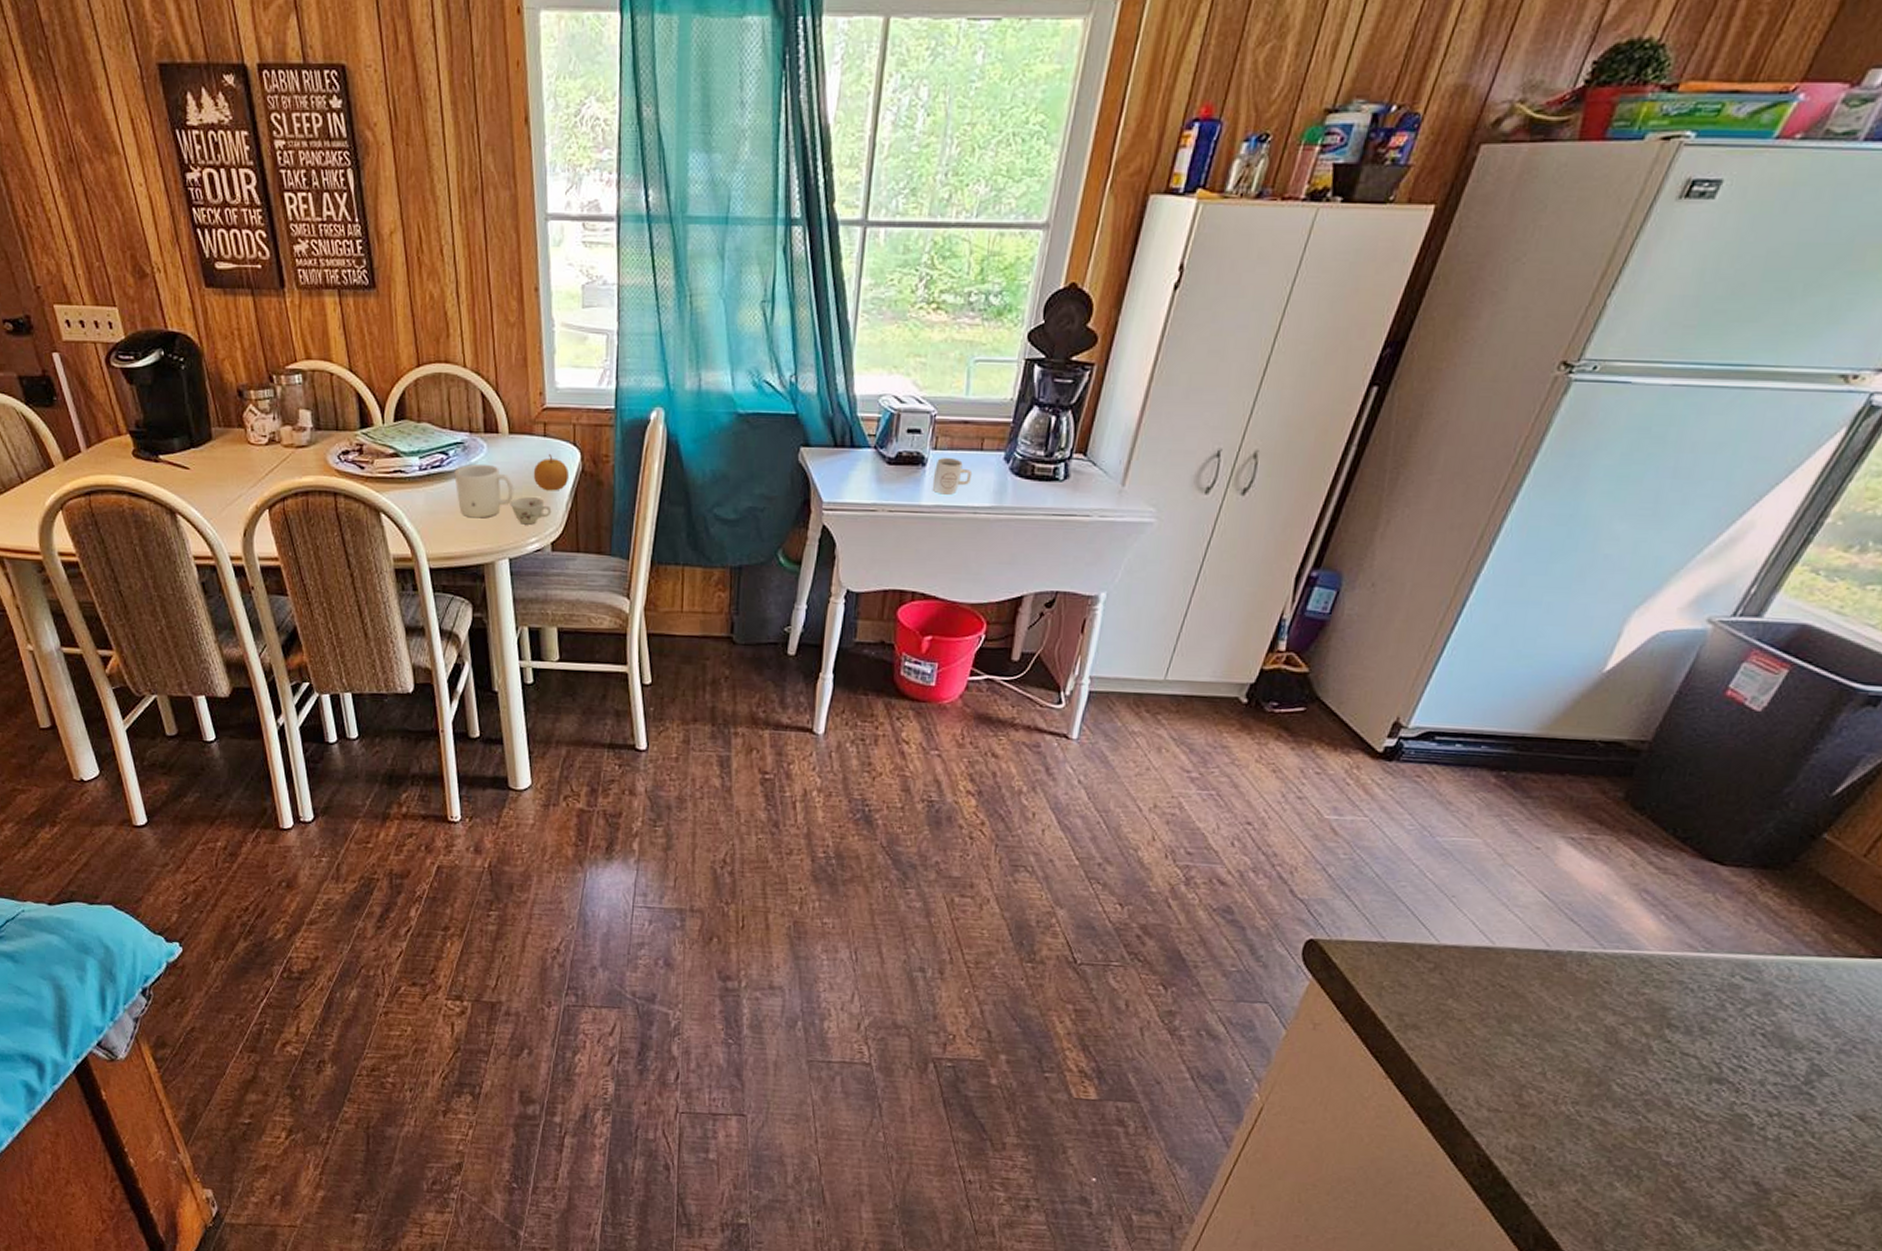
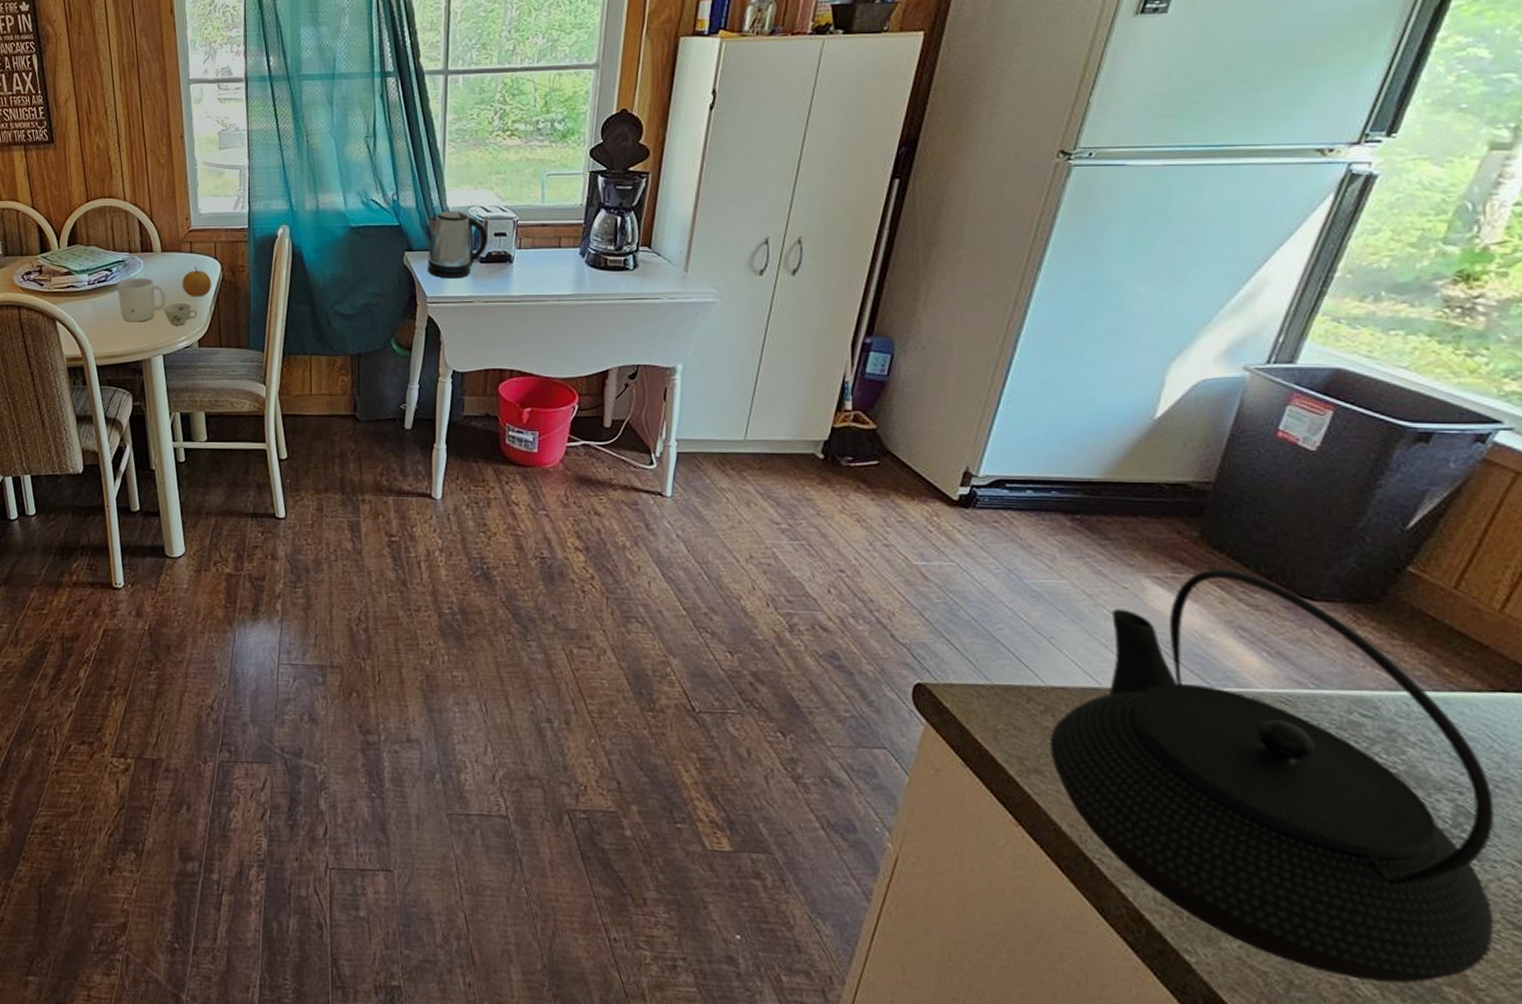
kettle: none [825,399,900,482] -> present [427,210,488,279]
mug: present [932,457,973,496] -> none [520,254,554,287]
teapot: none [1431,830,1849,1223] -> present [1048,568,1495,983]

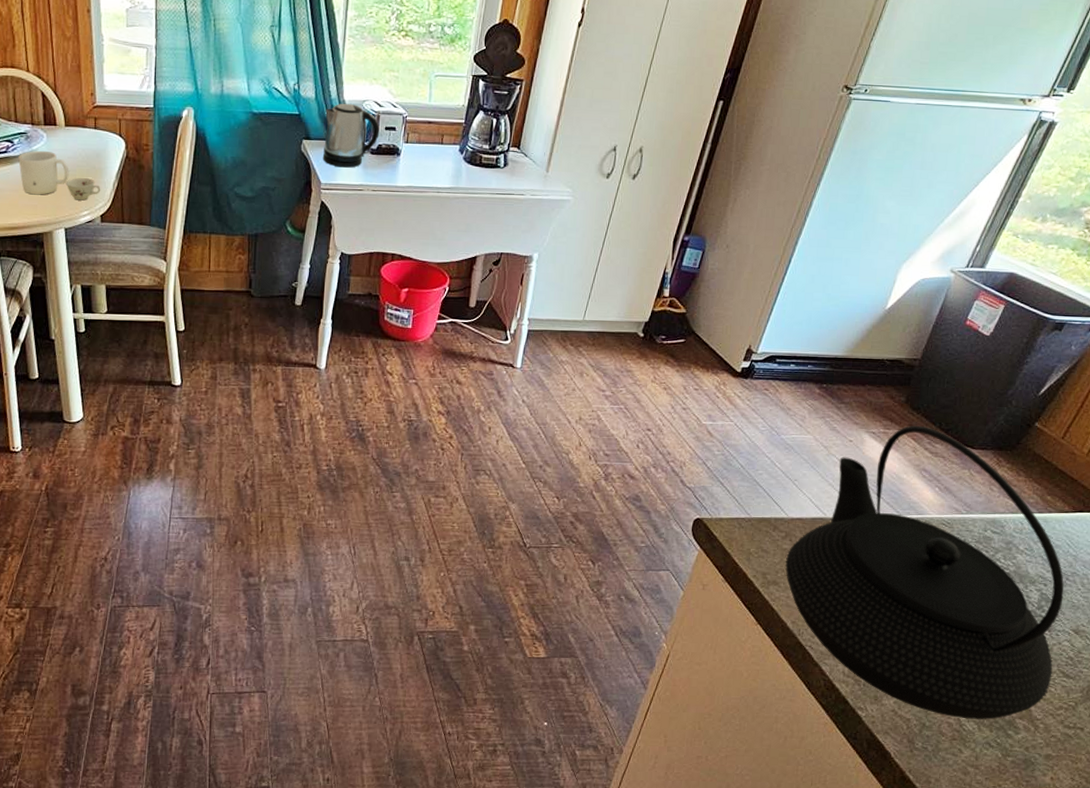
fruit: present [182,267,211,297] -> none [85,143,115,173]

